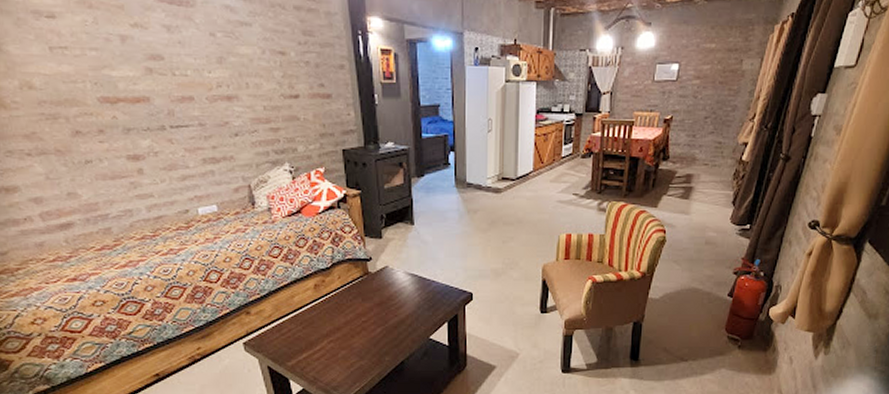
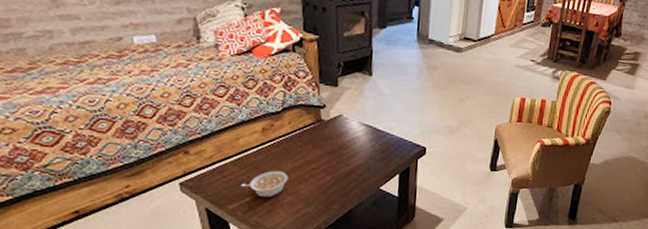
legume: none [298,325,341,353] -> present [241,170,288,198]

